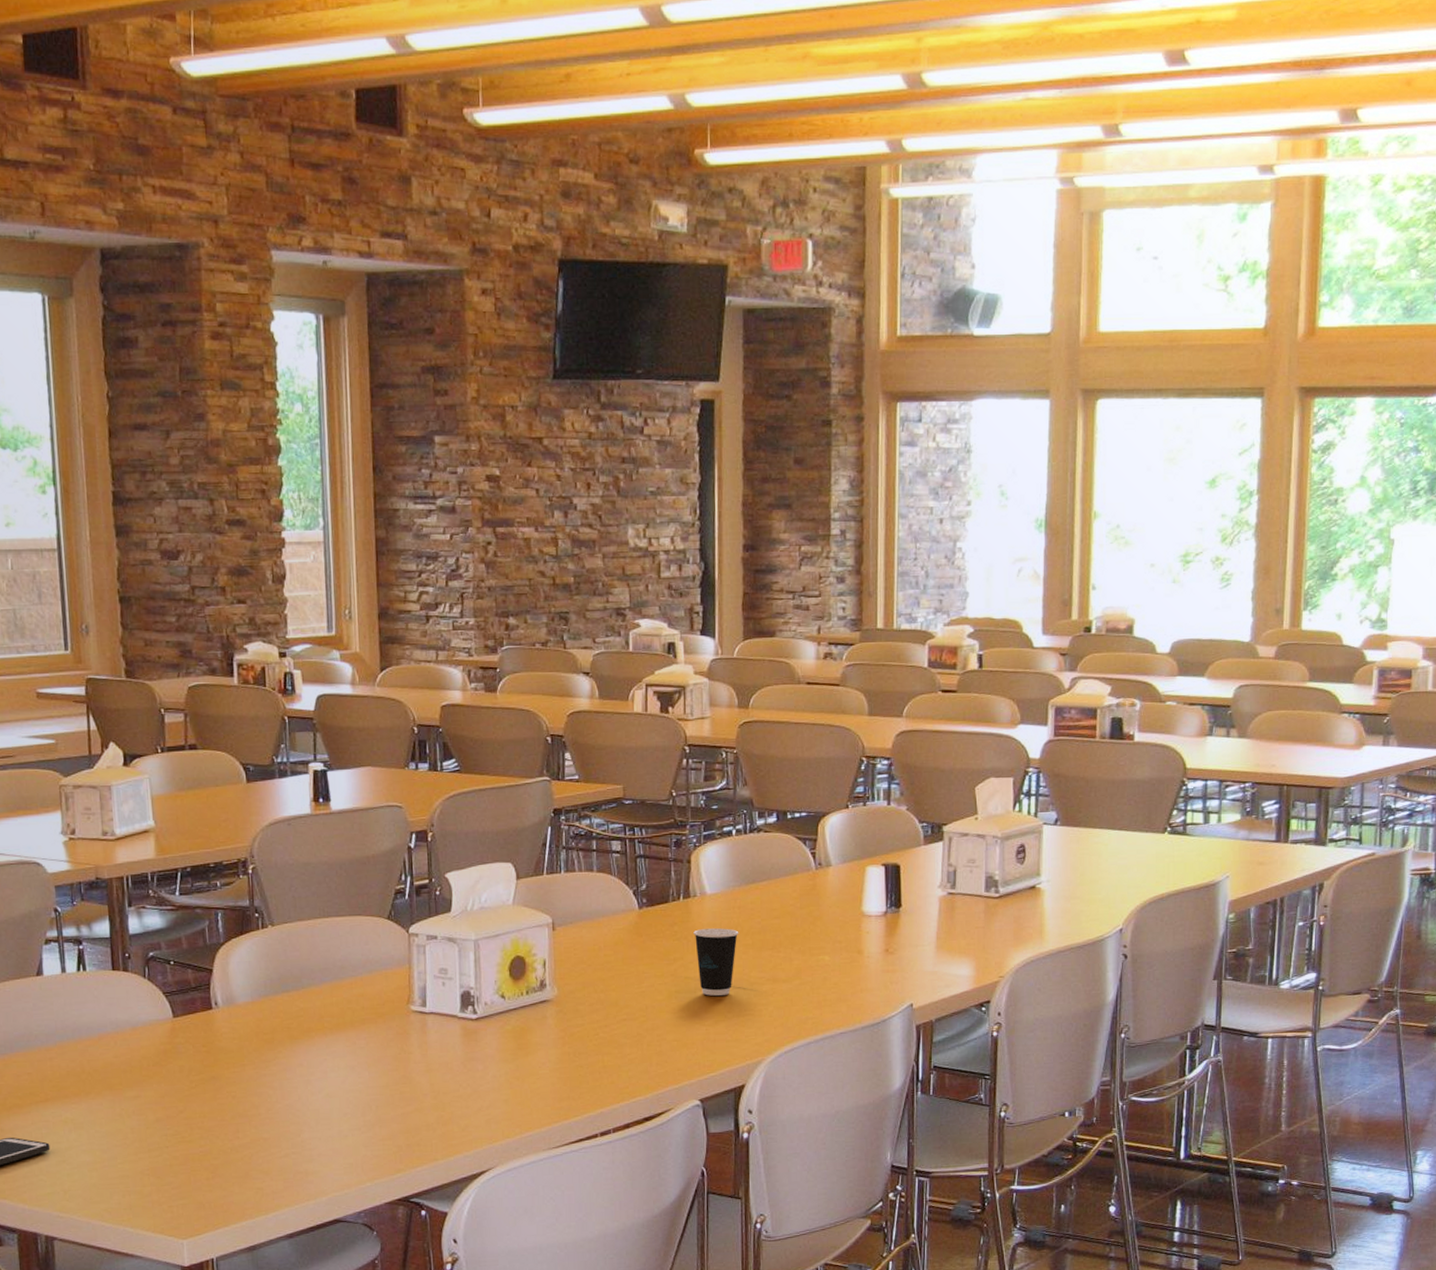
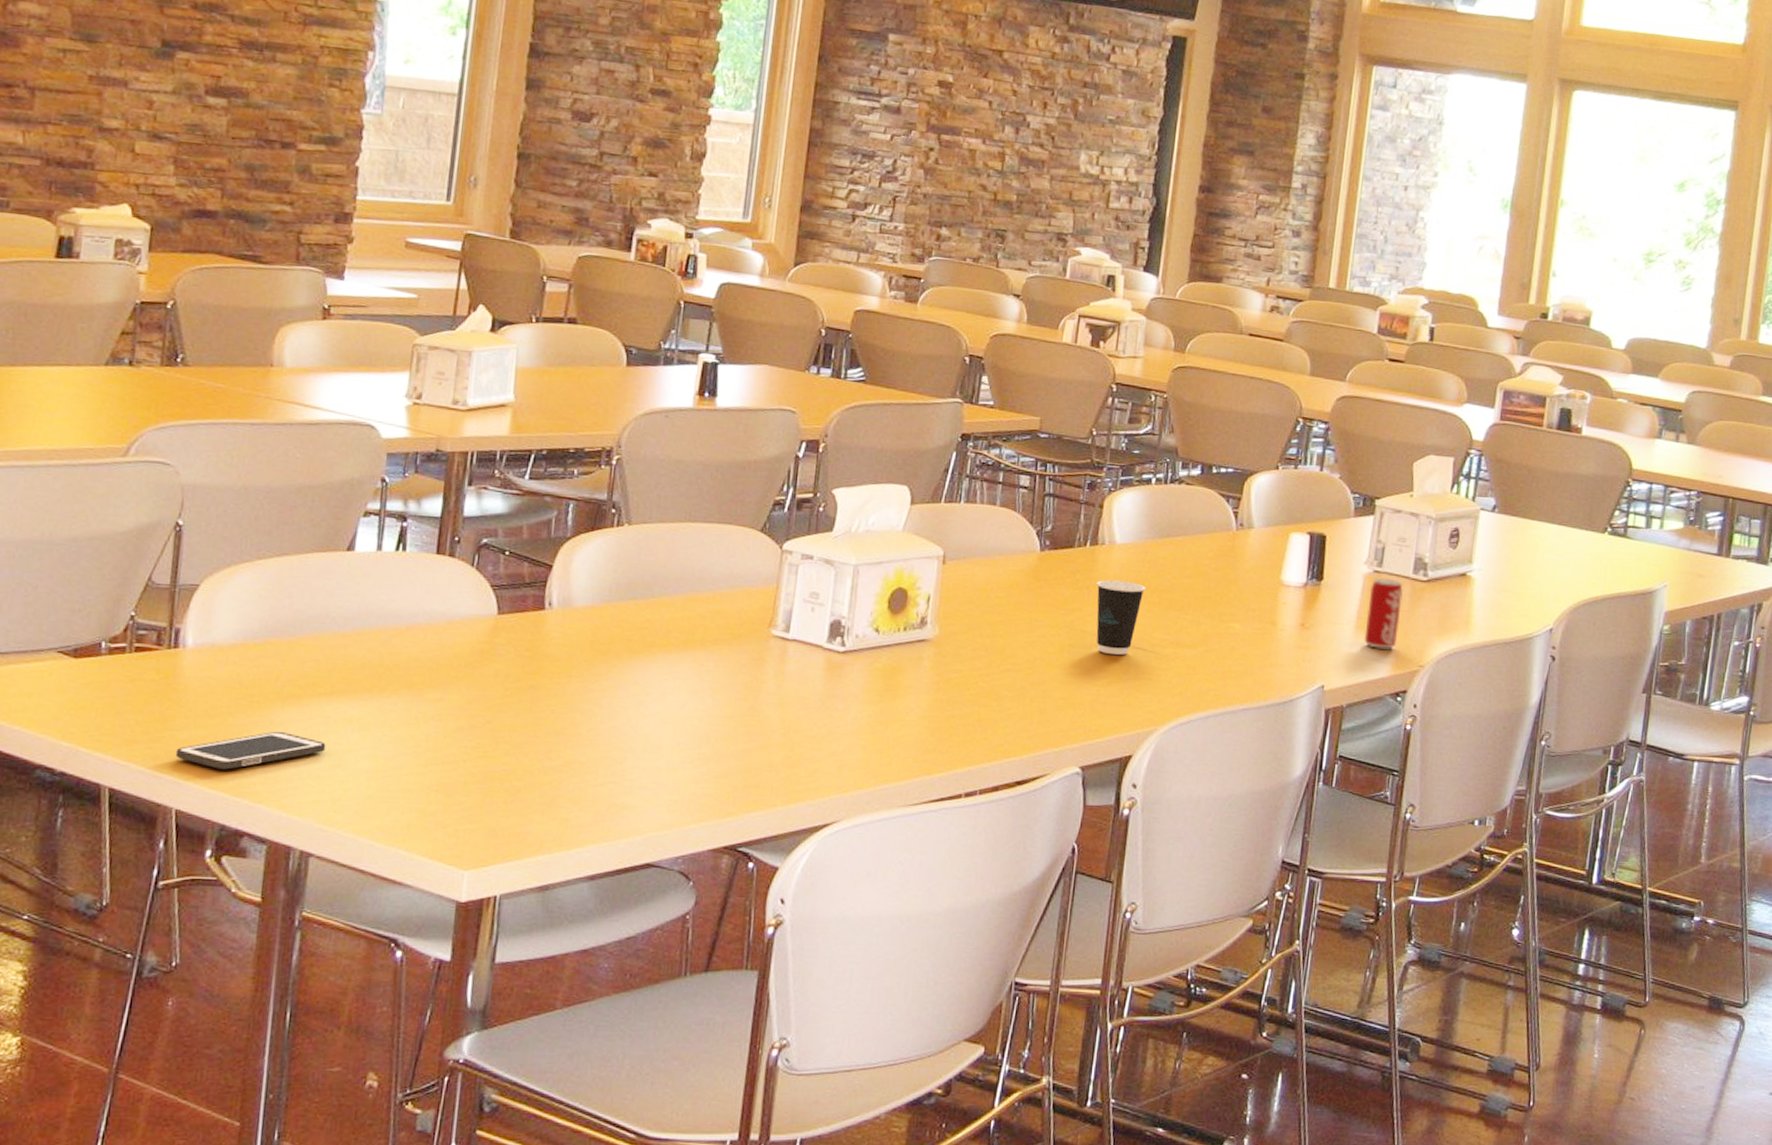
soda can: none [945,898,978,965] -> present [1364,577,1403,650]

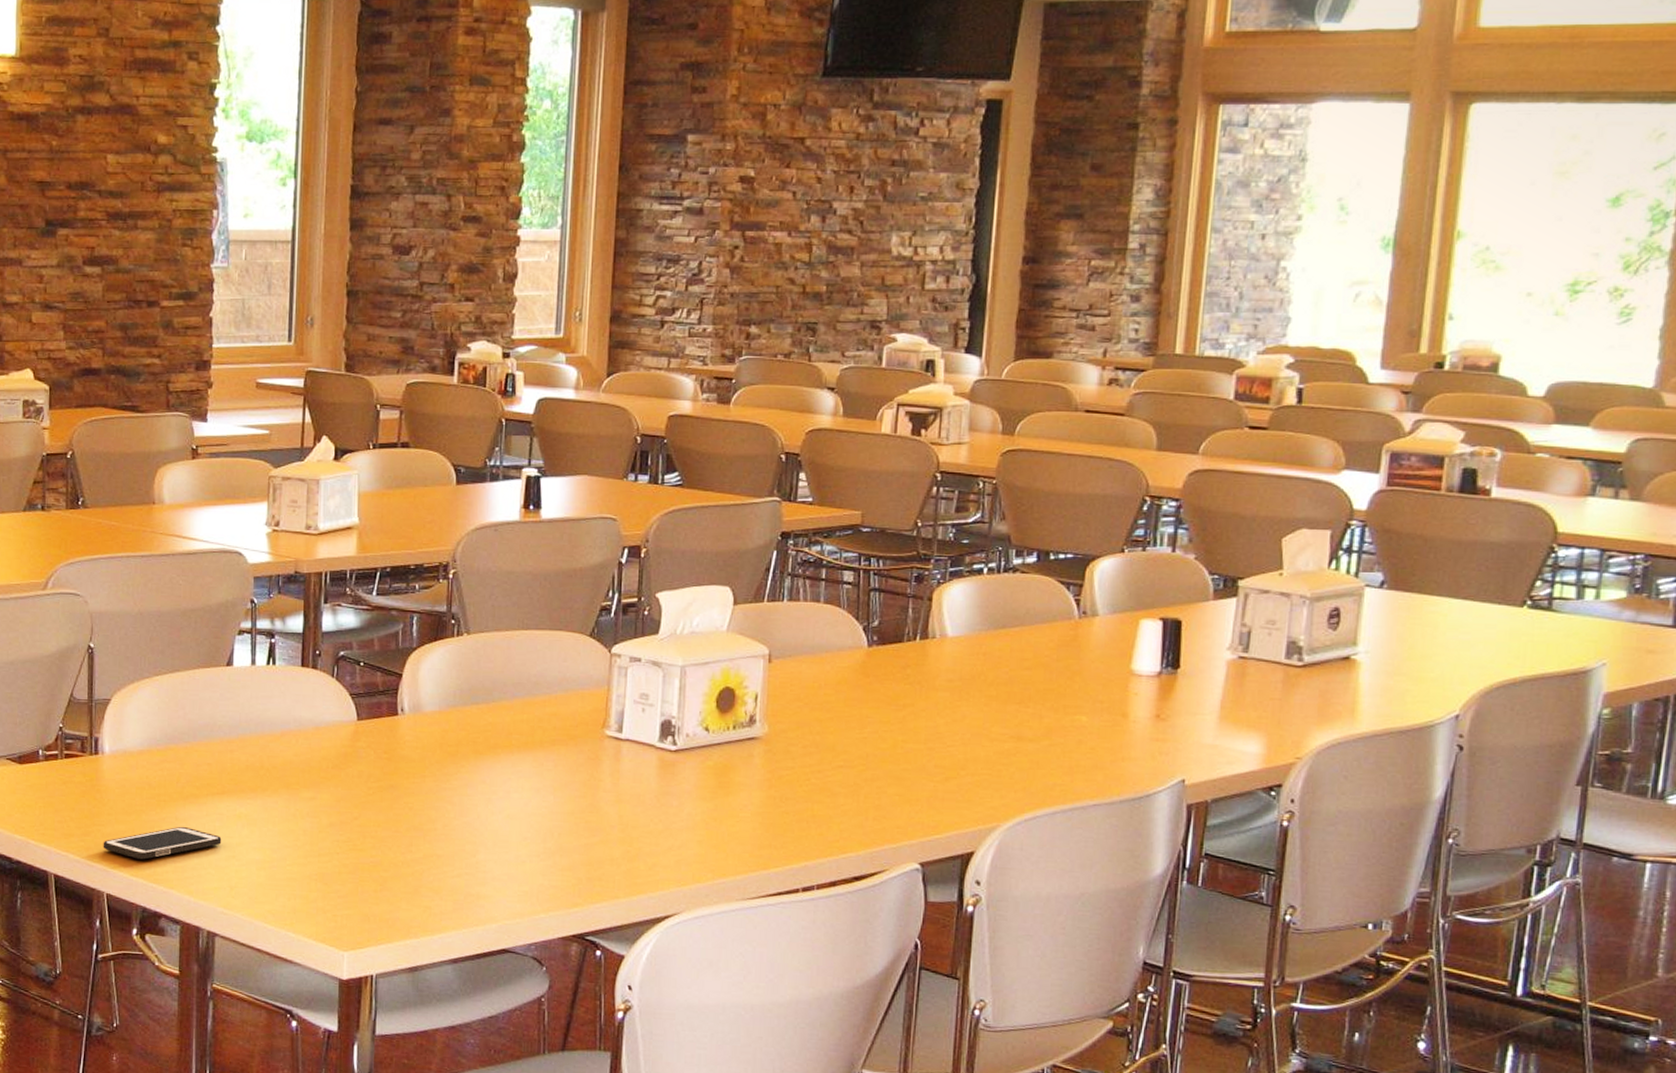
dixie cup: present [1096,580,1146,655] -> none [929,674,982,750]
soda can: present [1364,577,1403,650] -> none [1230,664,1274,741]

